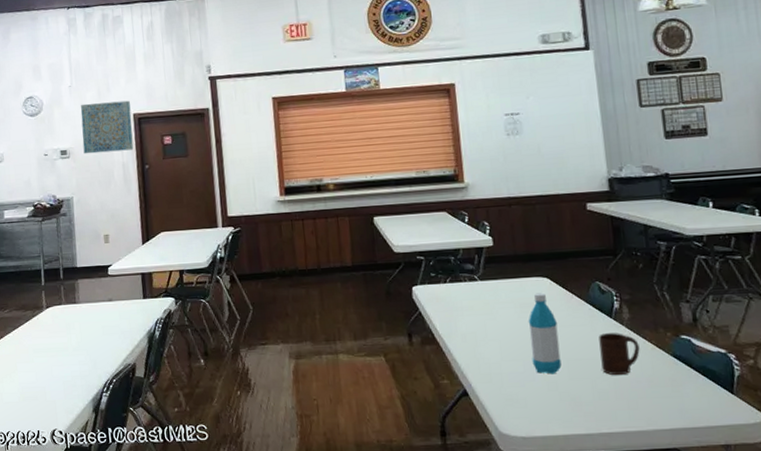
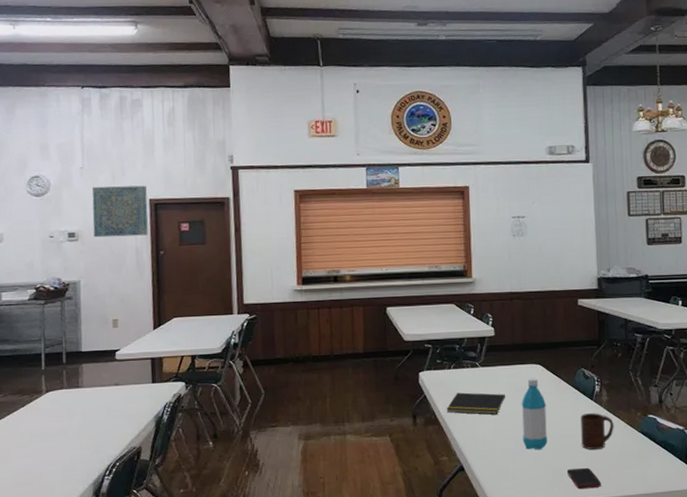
notepad: none [444,309,510,334] -> present [446,392,505,415]
cell phone: none [586,395,630,419] -> present [566,467,602,488]

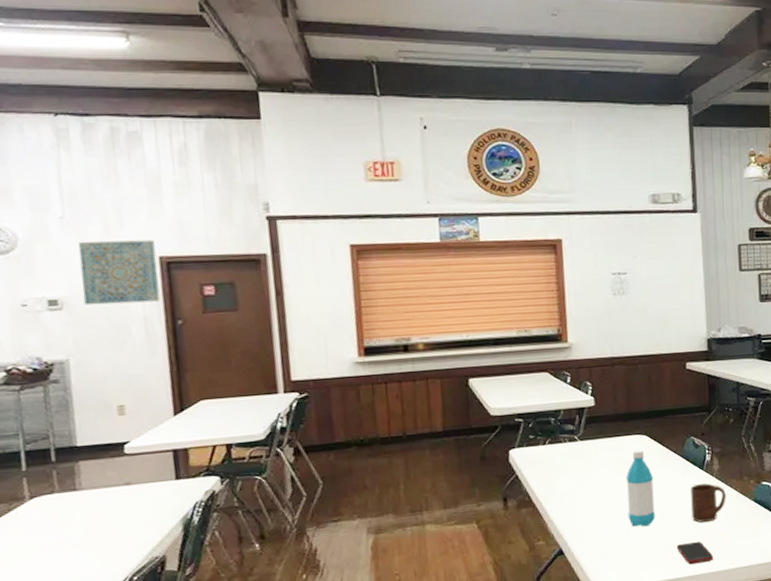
notepad: present [446,392,505,415] -> none [541,468,608,493]

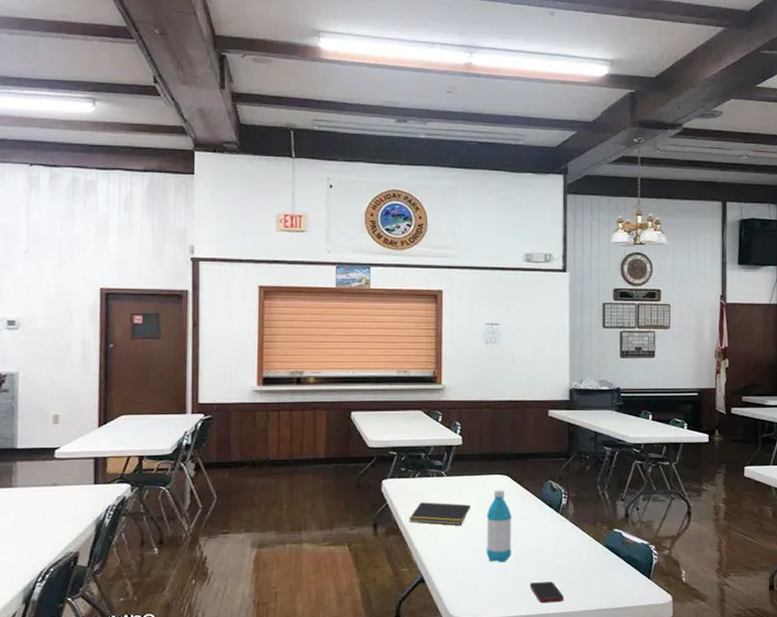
wall art: present [78,239,160,306] -> none [36,272,98,327]
notepad: none [541,468,608,493] -> present [409,502,470,525]
cup: present [690,483,726,523] -> none [546,526,579,564]

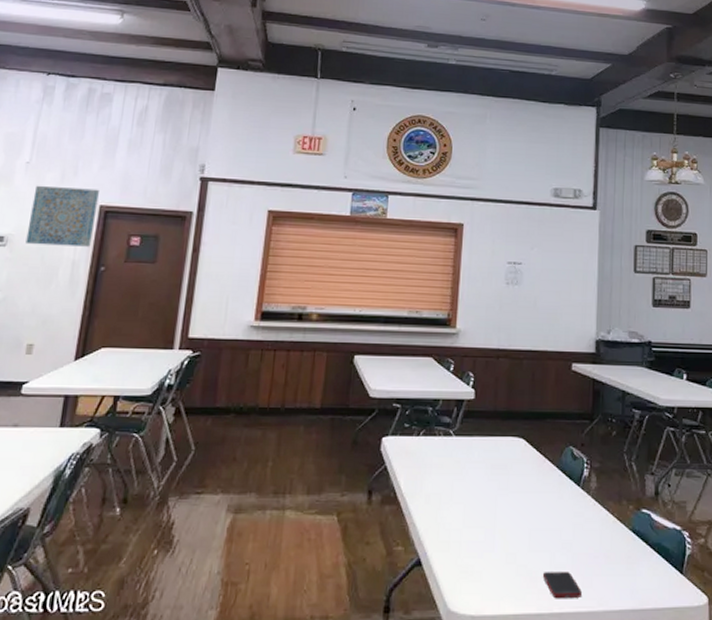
wall art: none [36,272,98,327] -> present [25,185,99,247]
notepad: present [409,502,470,525] -> none [408,466,479,496]
water bottle: present [486,489,511,563] -> none [494,454,526,545]

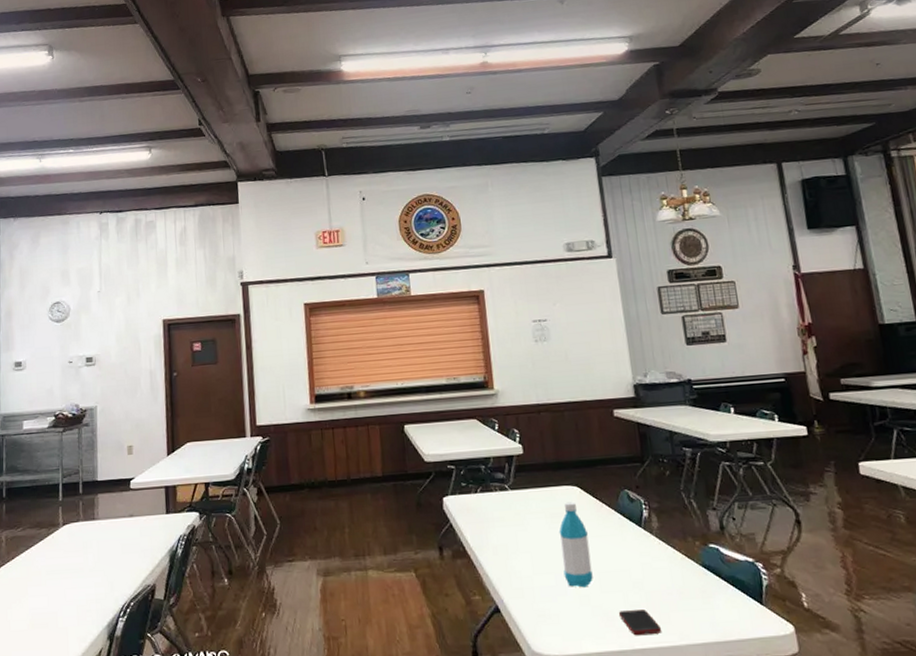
wall art: present [25,185,99,247] -> none [108,306,162,362]
water bottle: none [494,454,526,545] -> present [559,502,593,588]

